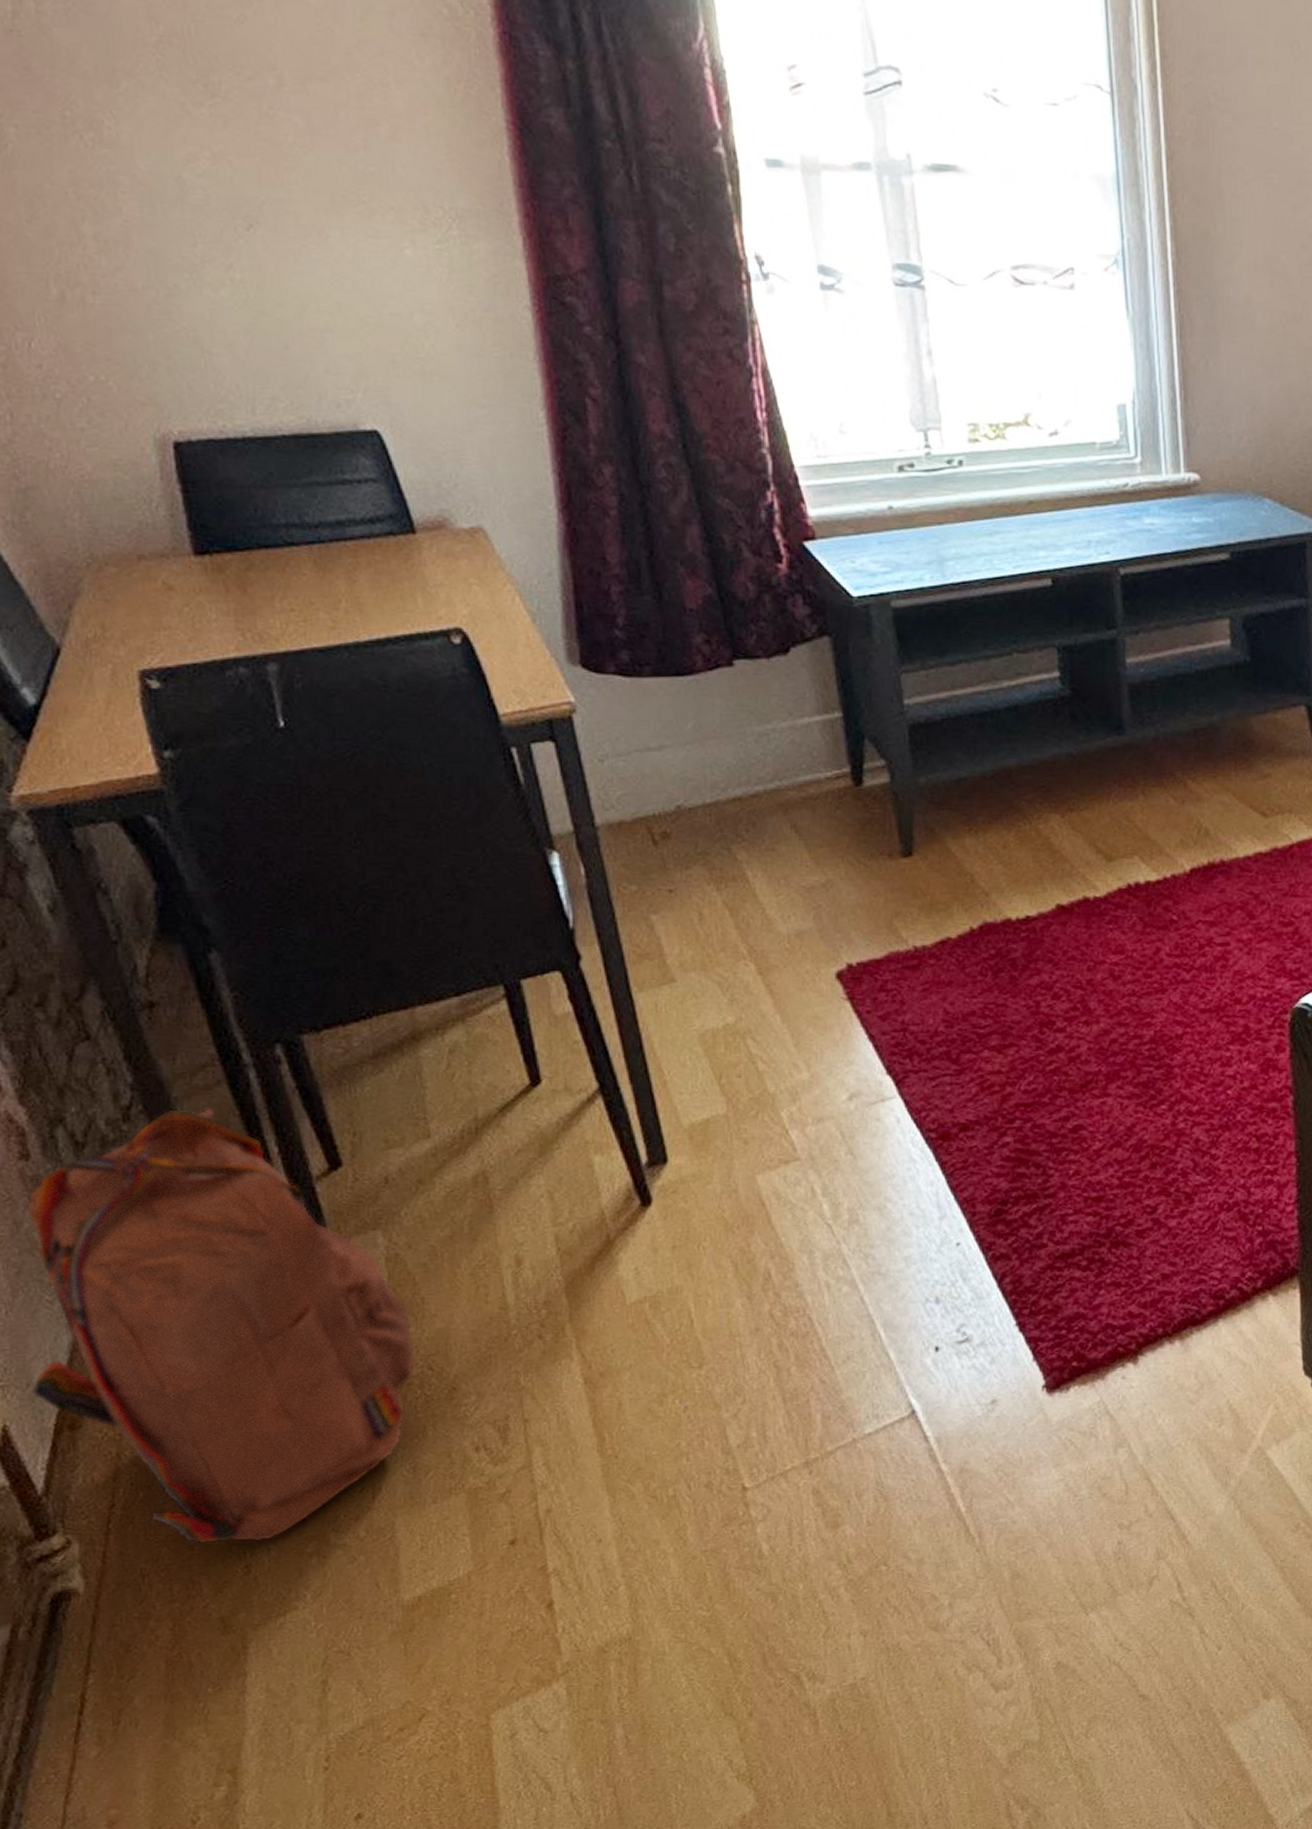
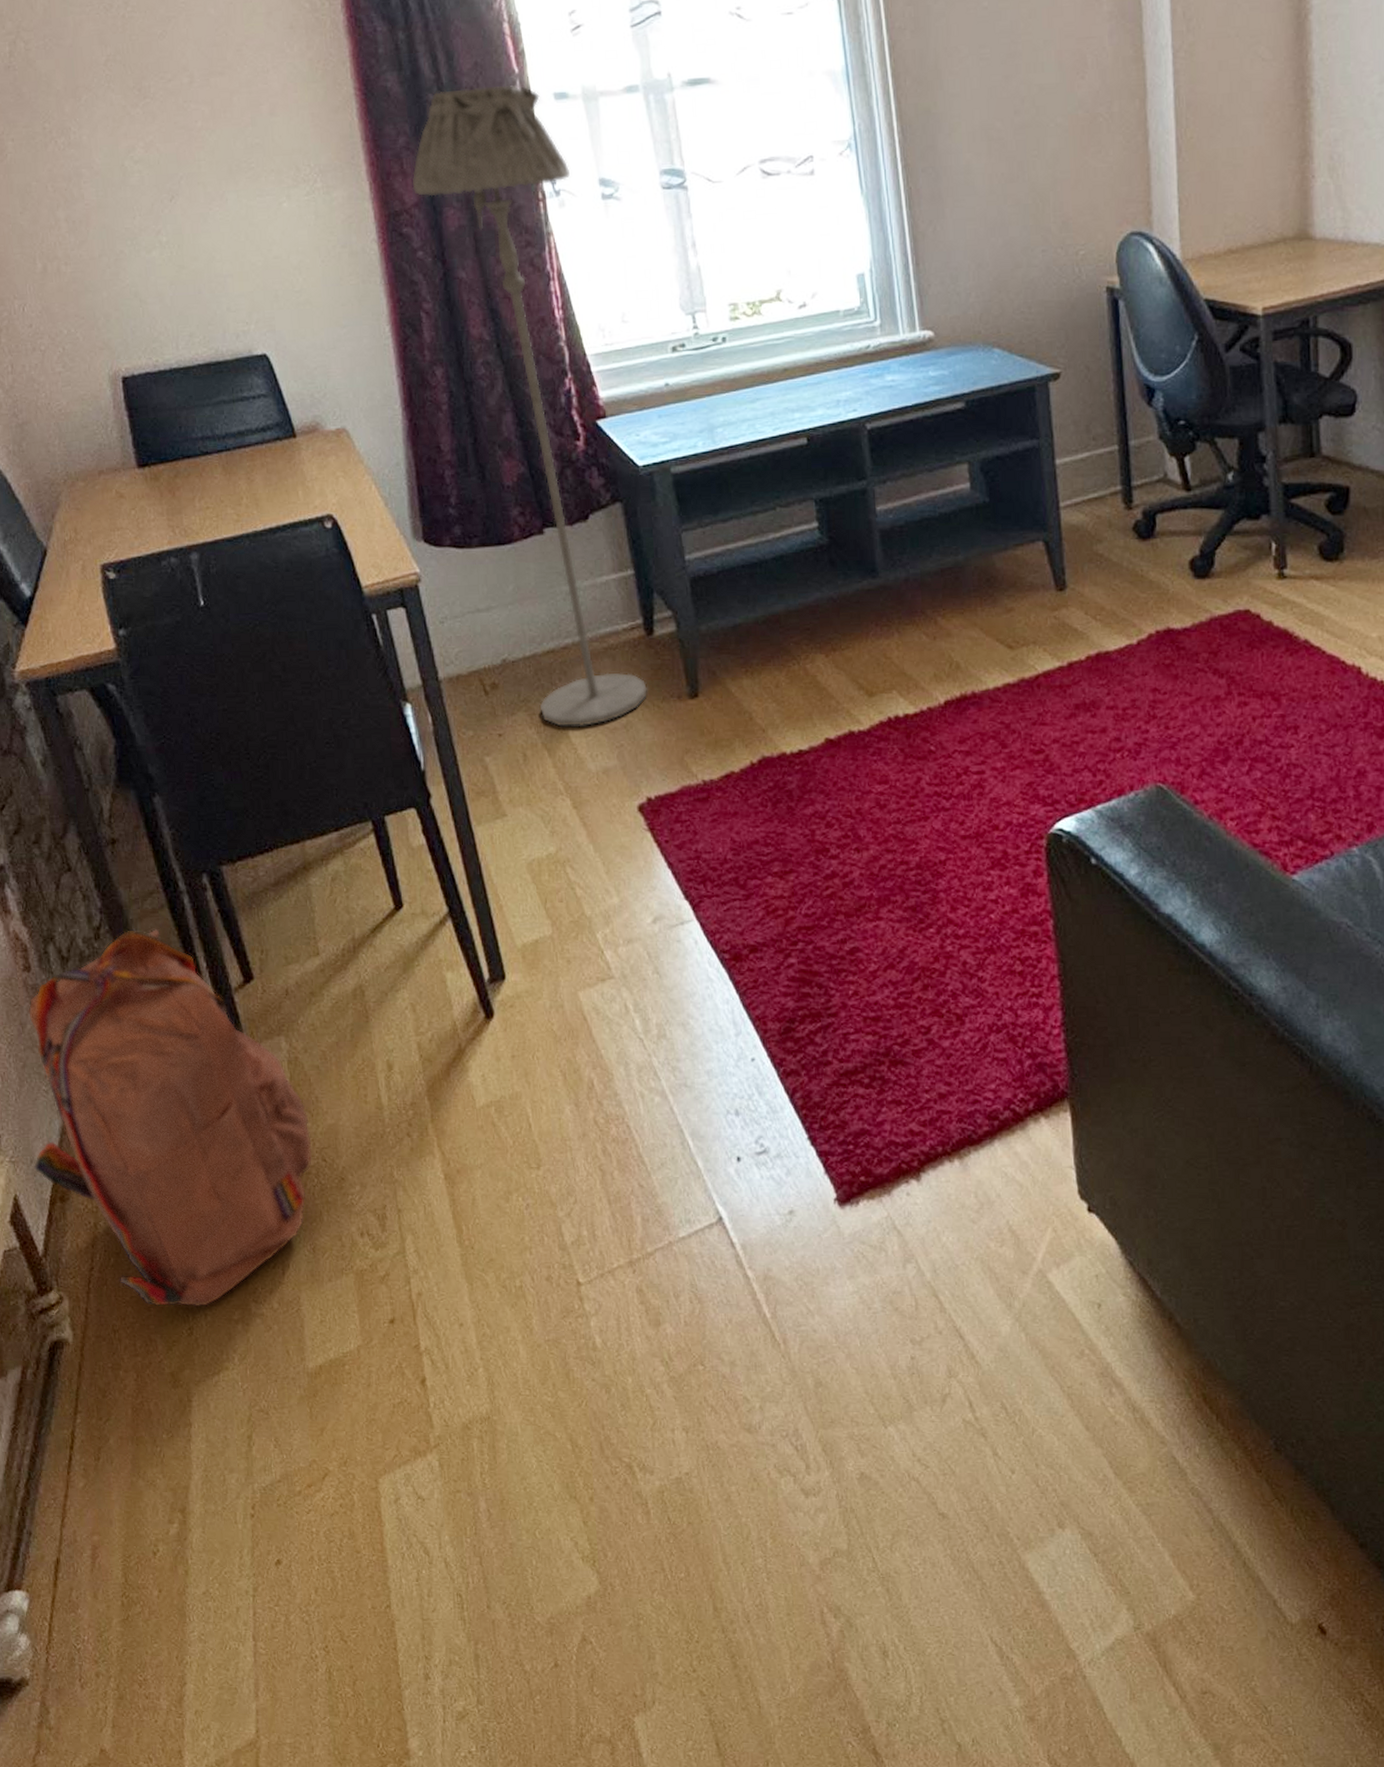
floor lamp: none [579,138,854,884] -> present [411,84,648,727]

